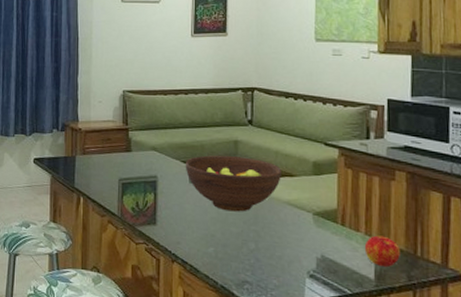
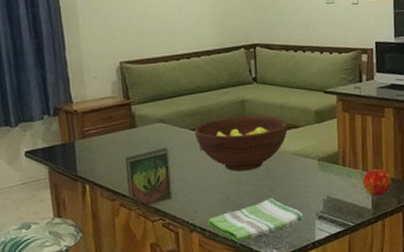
dish towel: none [190,243,293,283] -> present [208,197,304,243]

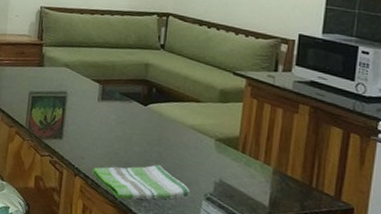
fruit bowl: present [194,115,288,172] -> none [95,75,188,133]
apple: present [362,168,391,197] -> none [262,164,296,196]

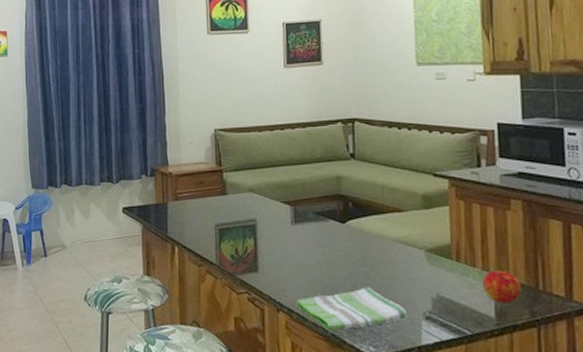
apple: none [262,164,296,196] -> present [482,270,521,304]

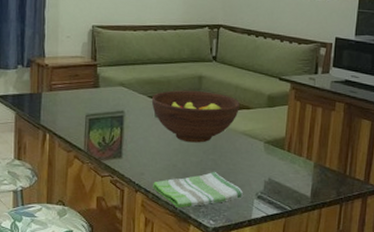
fruit bowl: none [285,194,389,253] -> present [151,90,240,143]
apple: present [482,270,521,304] -> none [304,159,333,186]

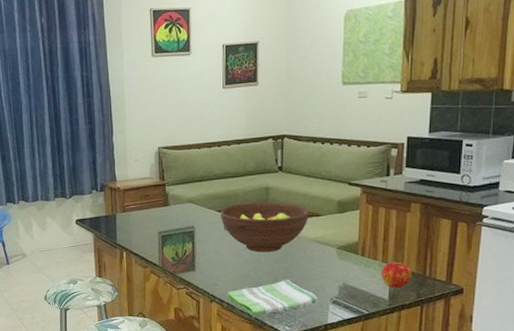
apple: none [304,159,333,186] -> present [381,262,411,289]

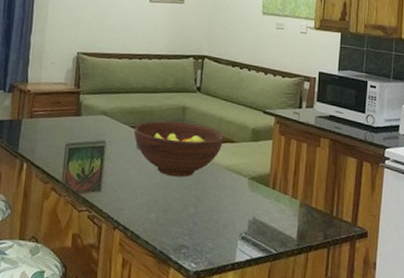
dish towel: present [227,279,318,316] -> none [132,208,227,249]
apple: present [381,262,411,289] -> none [290,198,319,228]

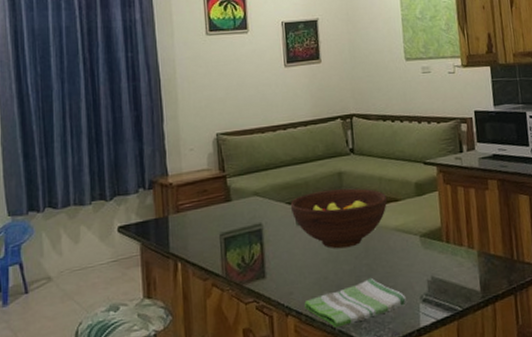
dish towel: none [132,208,227,249] -> present [304,277,408,329]

